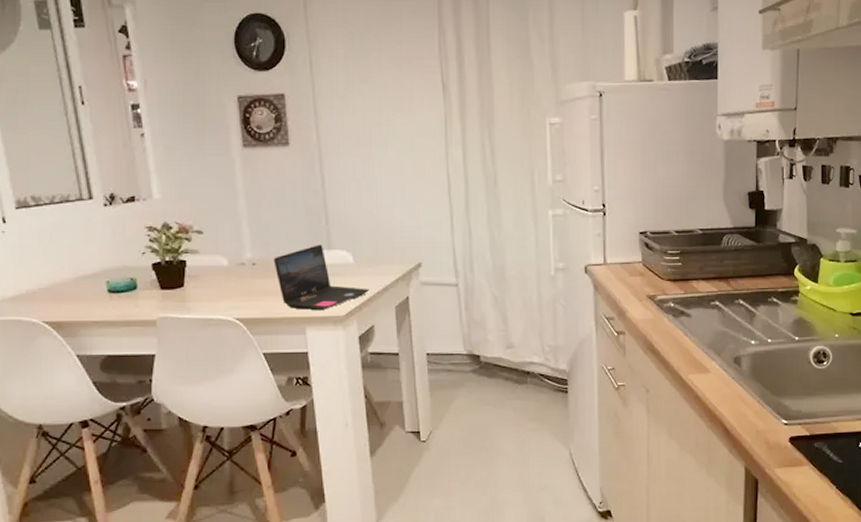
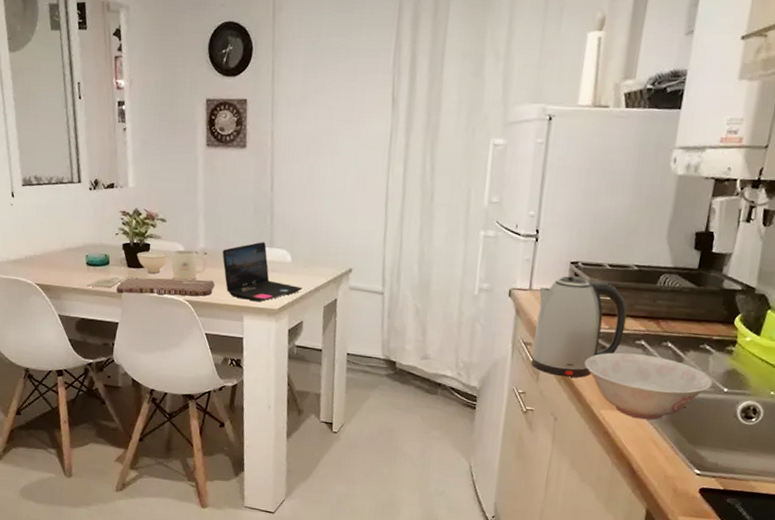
placemat: none [111,293,268,319] -> present [87,276,215,296]
bowl: none [170,267,210,293] -> present [136,251,169,273]
mug: none [213,263,257,298] -> present [171,249,207,281]
kettle: none [615,246,699,348] -> present [530,276,628,378]
bowl: none [666,314,785,379] -> present [584,352,713,420]

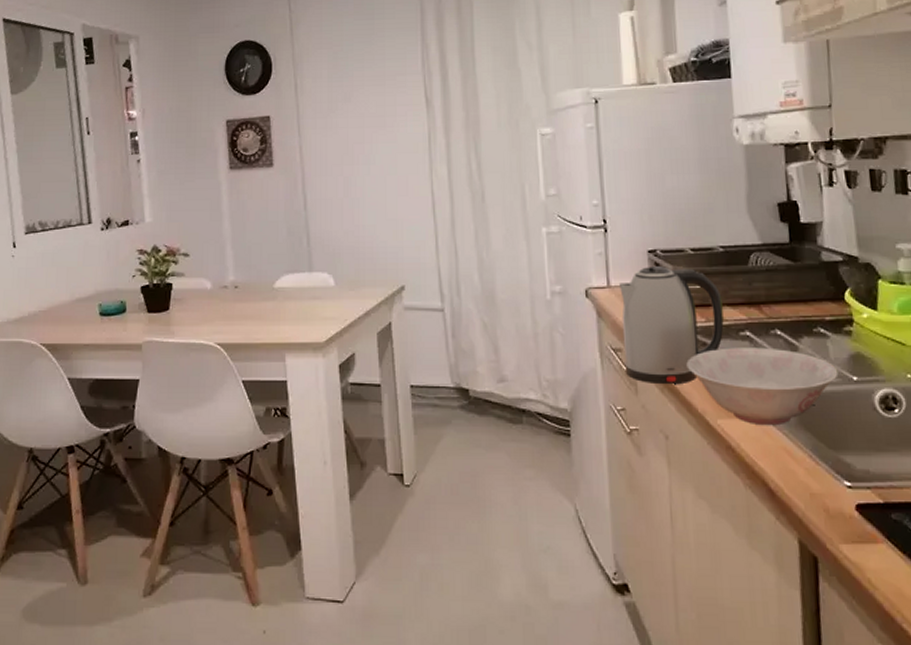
placemat: present [87,276,215,296] -> none [101,317,249,343]
bowl: present [136,251,169,273] -> none [157,290,195,316]
mug: present [171,249,207,281] -> none [197,285,239,322]
laptop: present [222,242,303,302] -> none [255,267,350,335]

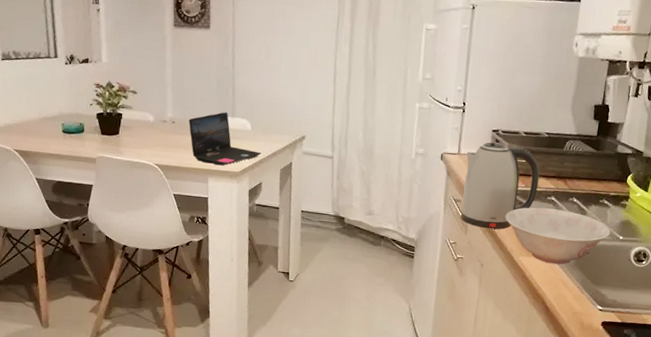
laptop: none [255,267,350,335] -> present [188,112,261,165]

